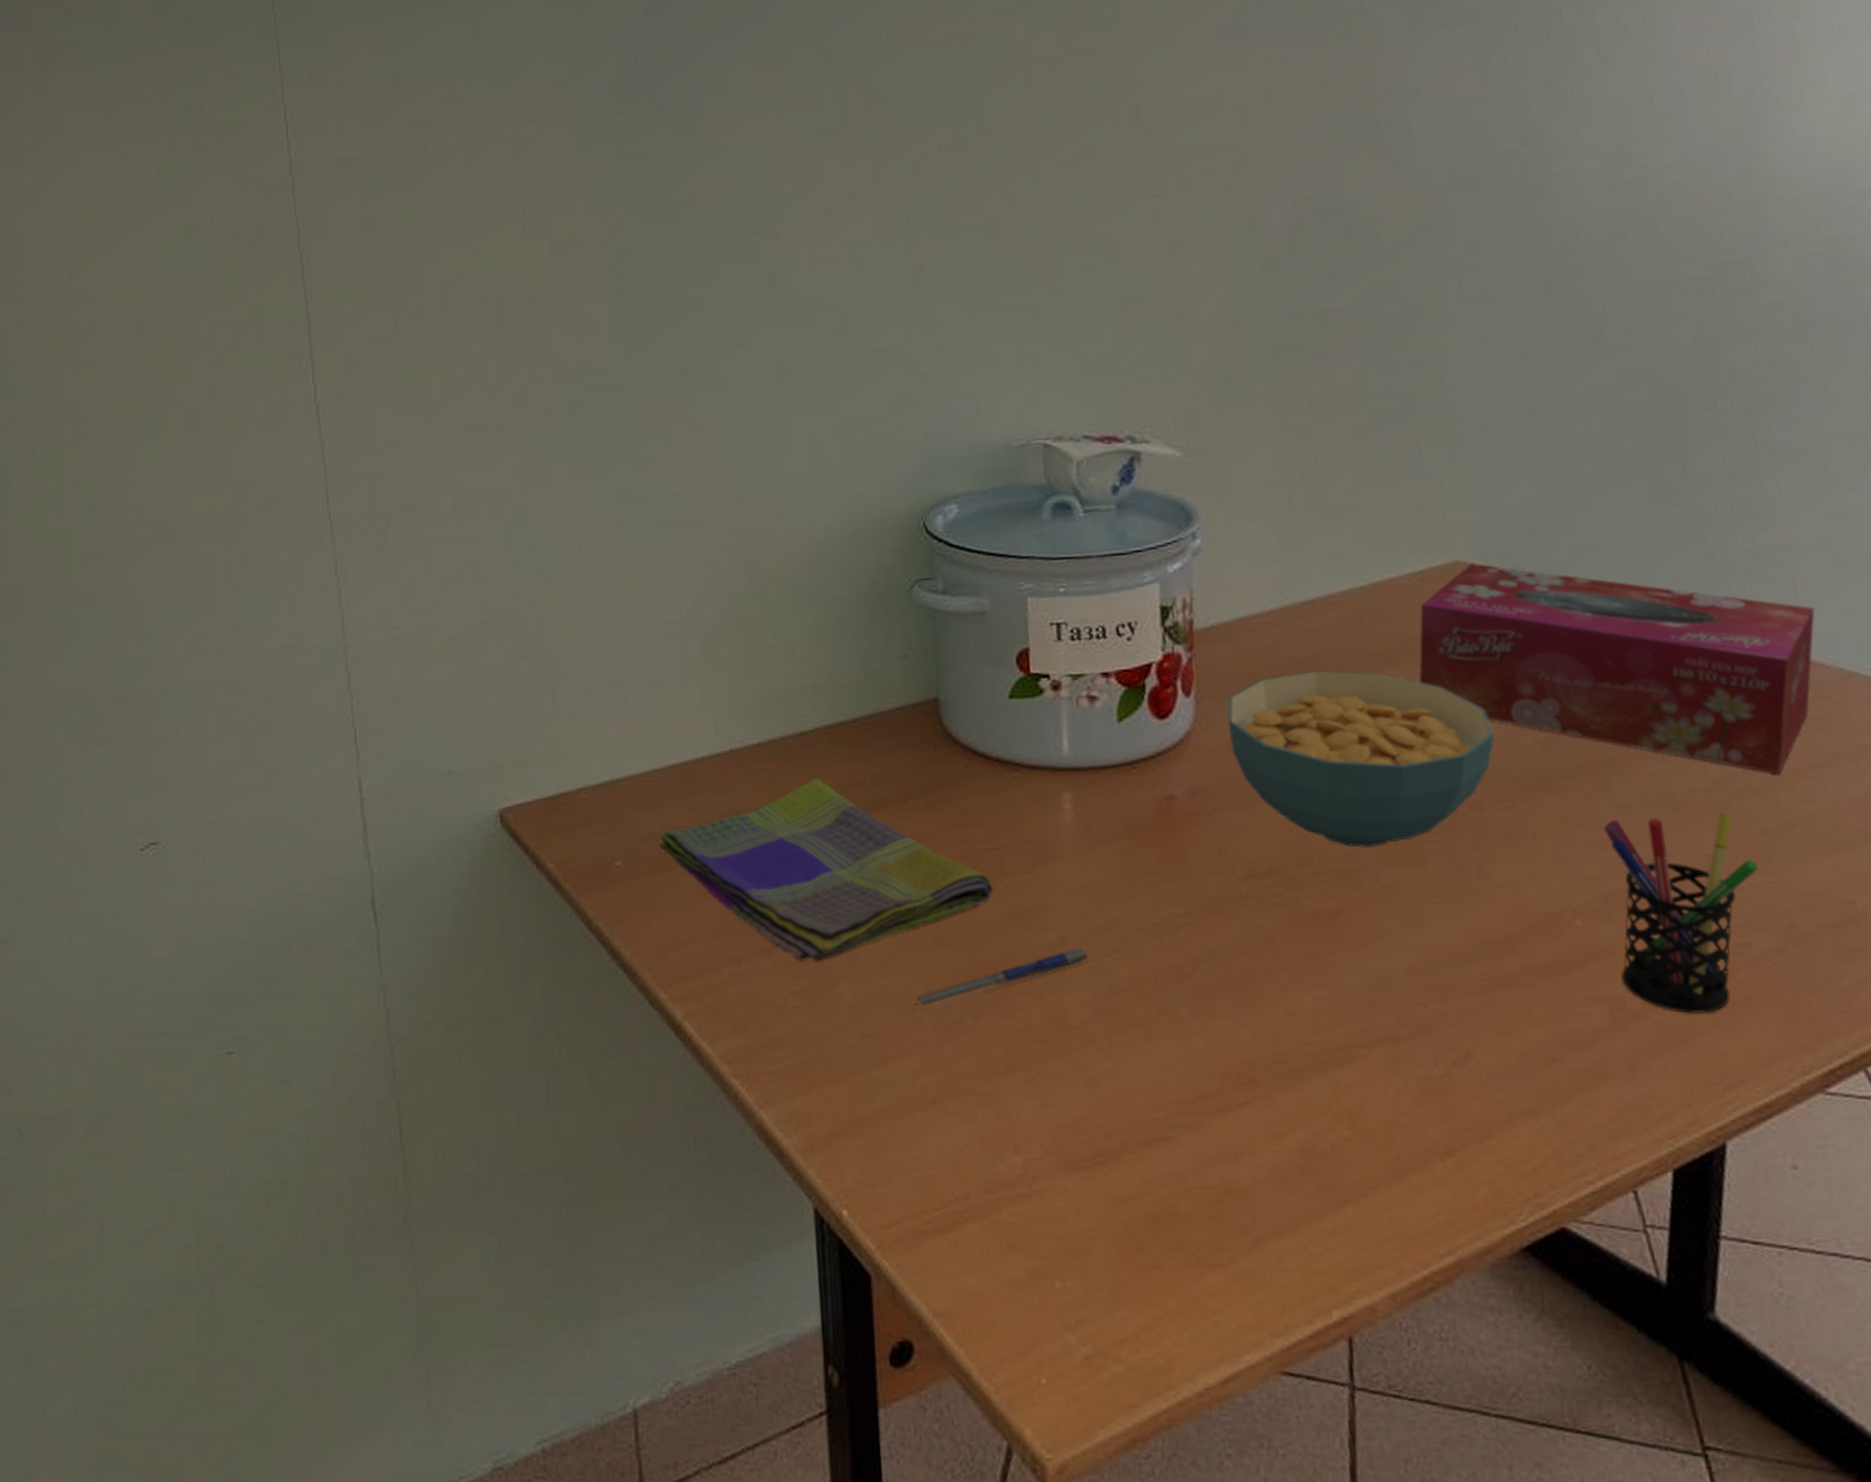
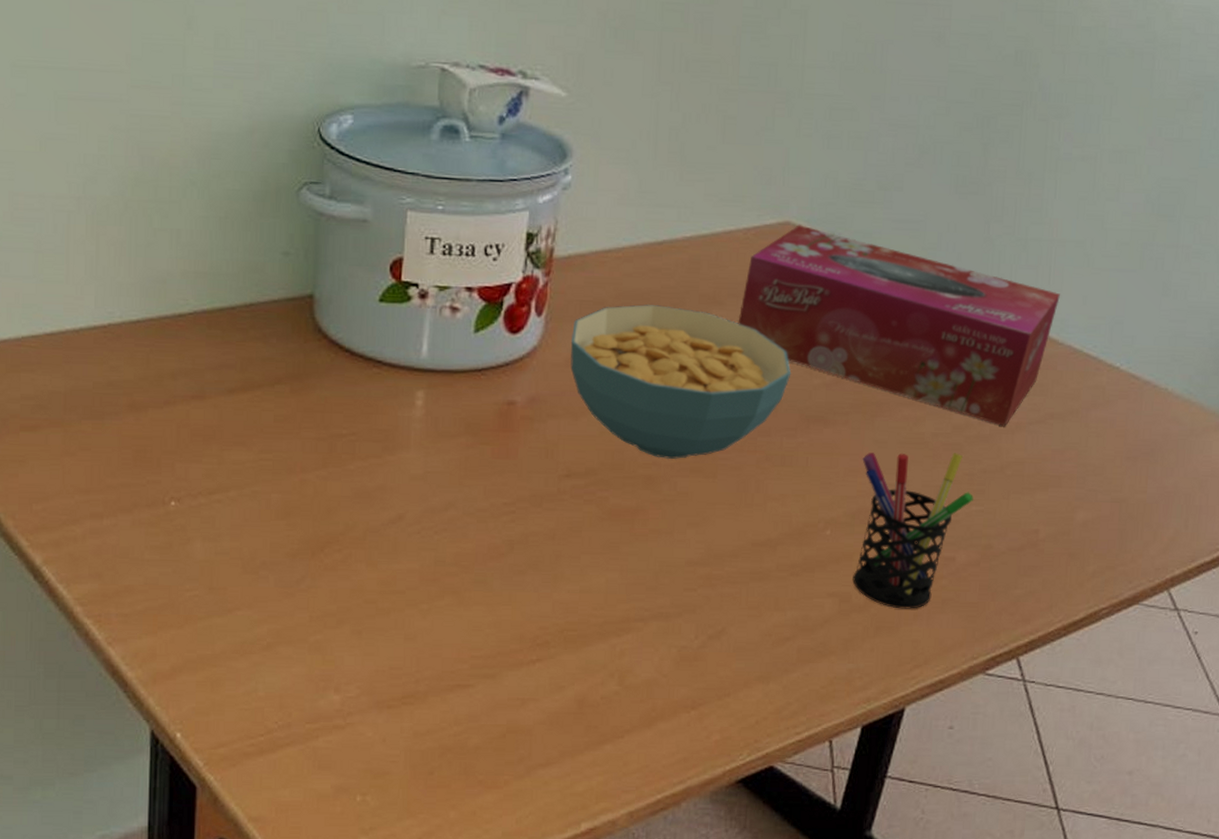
dish towel: present [660,779,994,962] -> none [32,358,344,522]
pen: present [914,948,1091,1009] -> none [260,525,423,569]

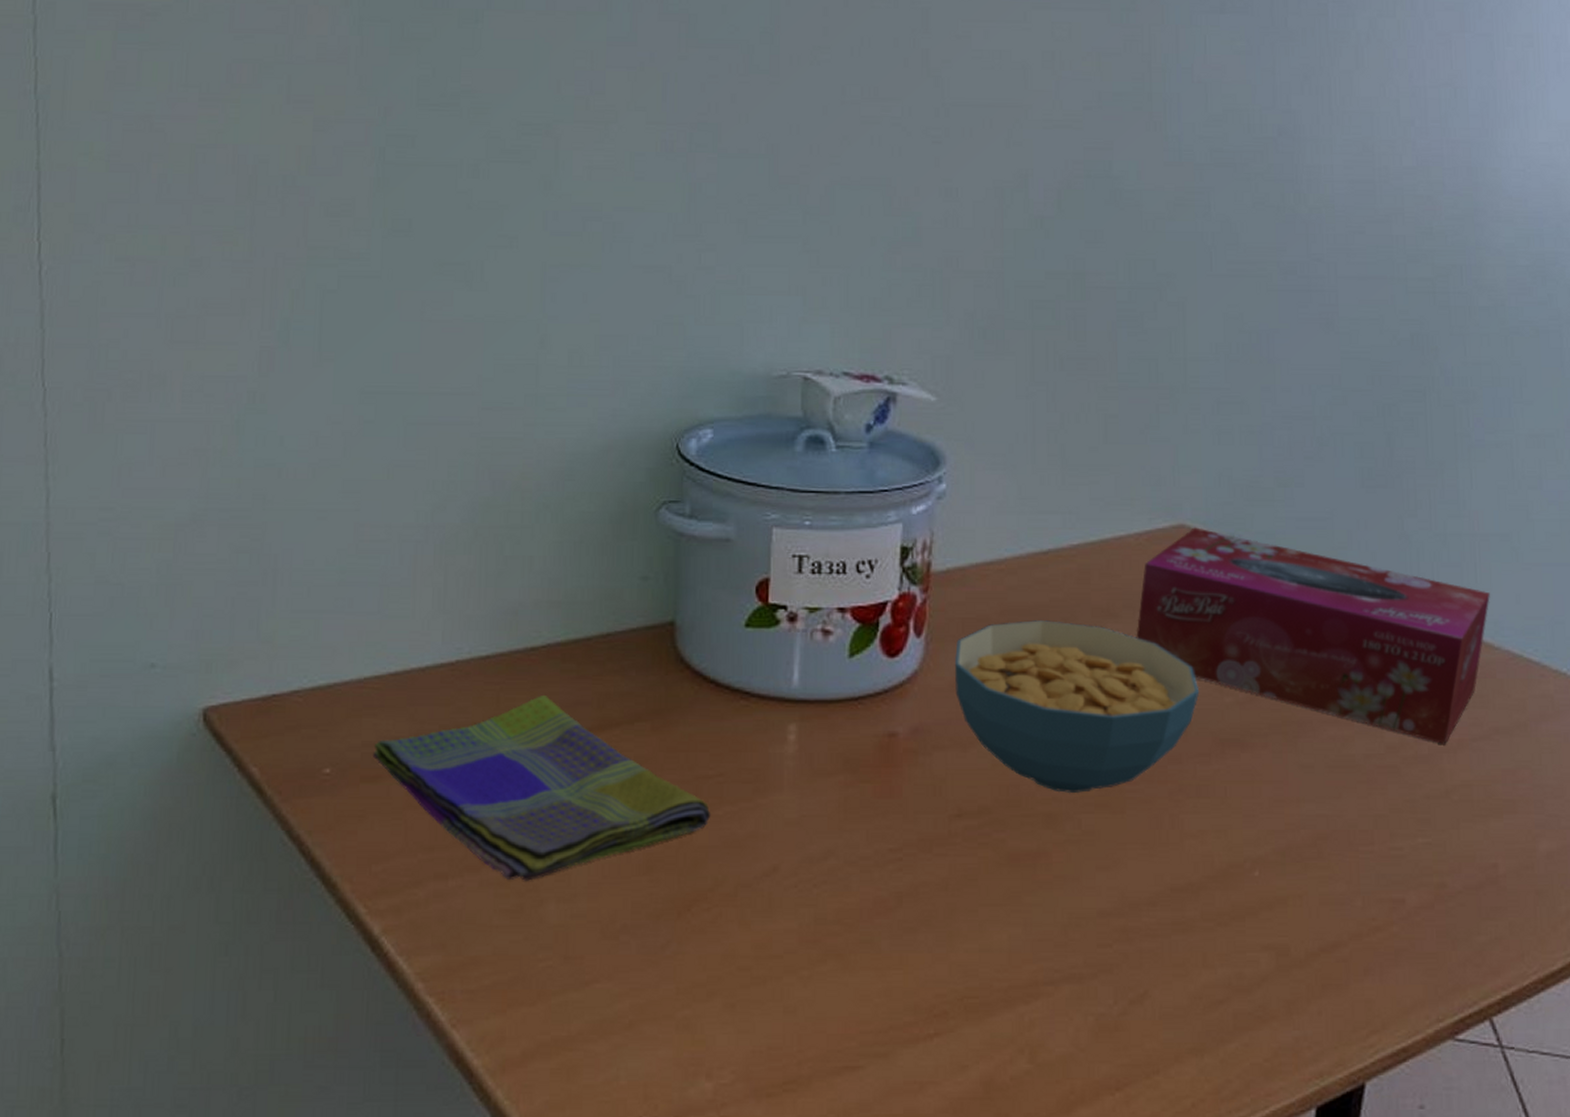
dish towel: none [32,358,344,522] -> present [373,696,711,881]
pen holder: present [852,453,973,609] -> none [1287,776,1418,963]

